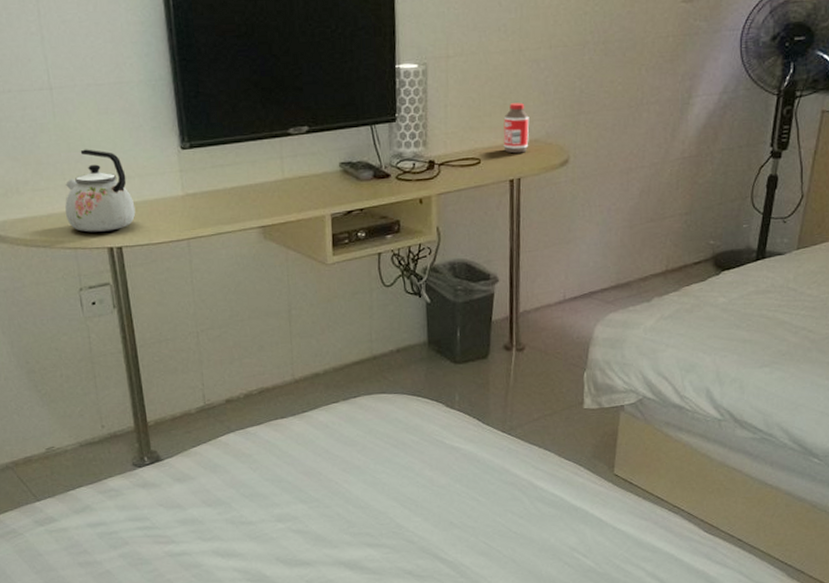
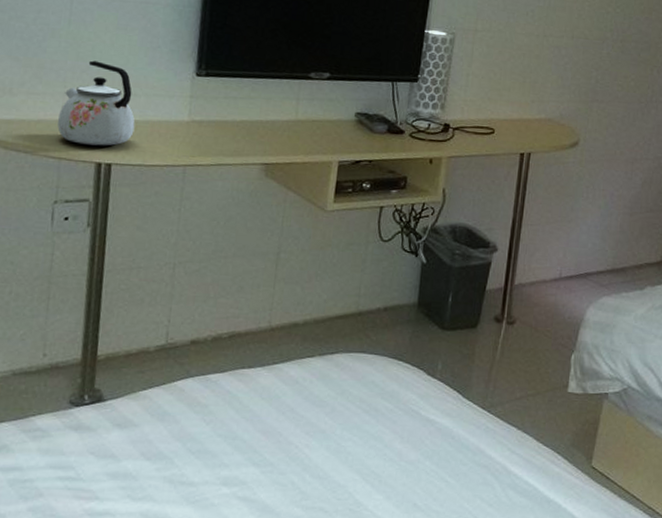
bottle: present [503,102,530,154] -> none [518,82,546,130]

